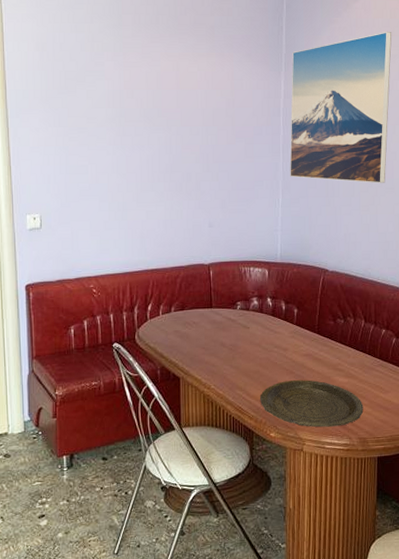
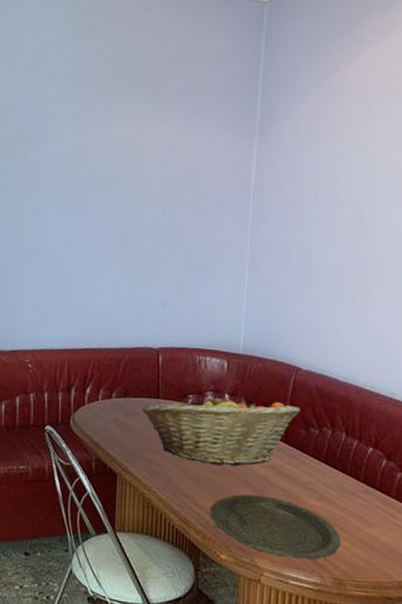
fruit basket: none [198,298,328,359] -> present [142,393,300,466]
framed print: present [290,31,392,183] -> none [259,97,393,272]

